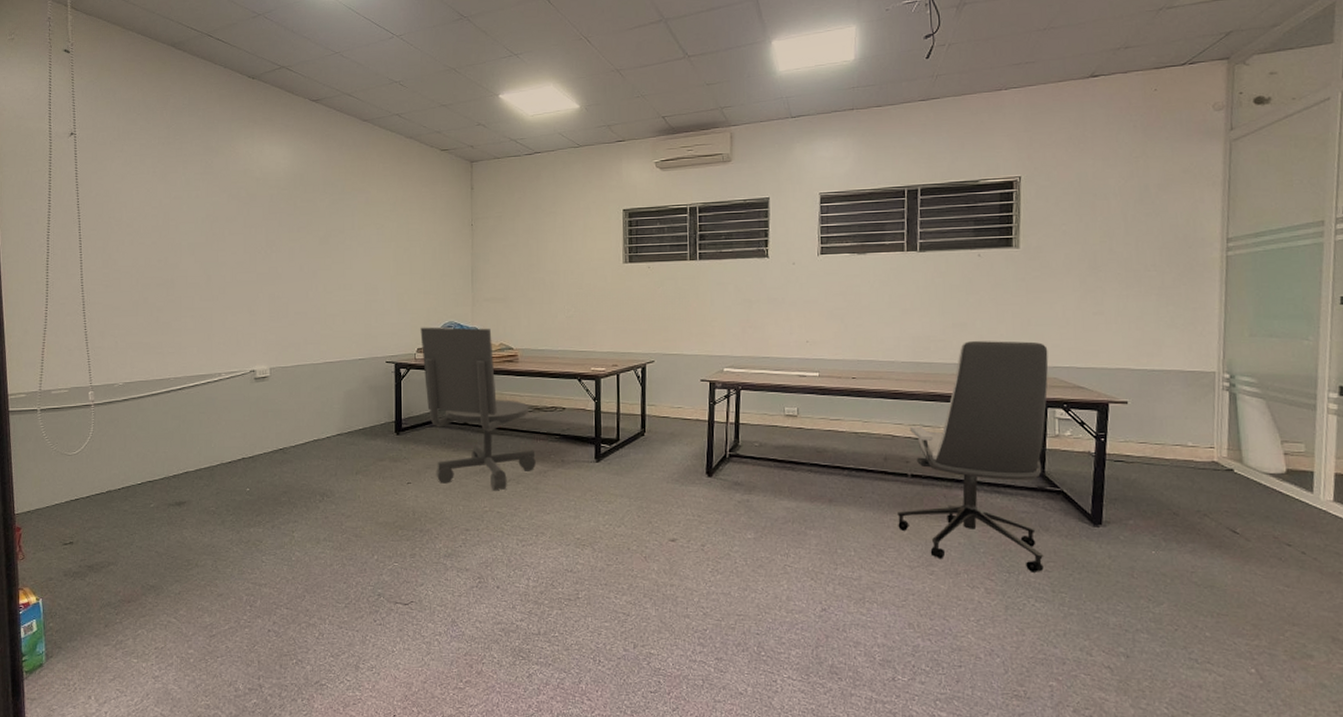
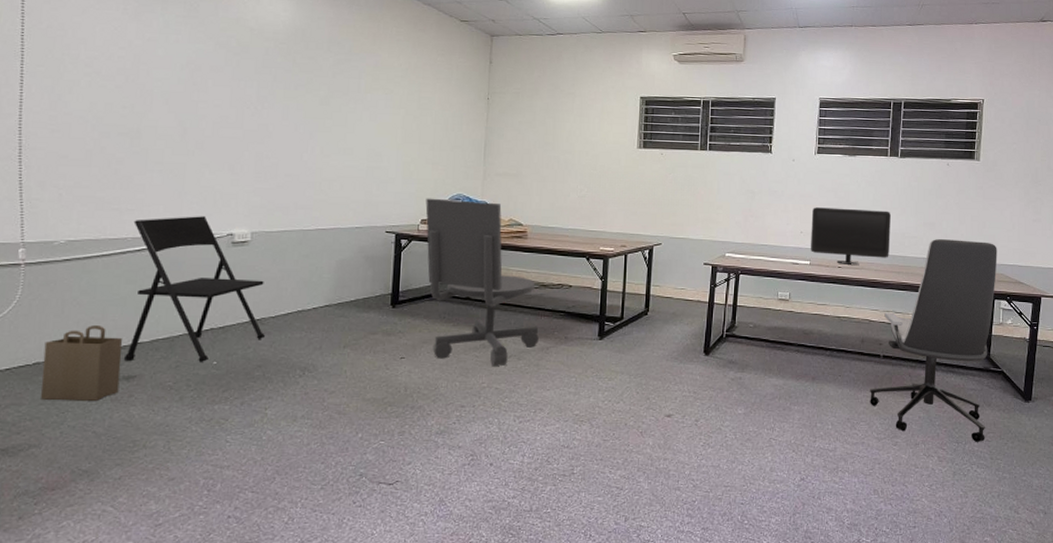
shopping bag: none [113,456,173,524] -> present [41,324,123,401]
folding chair: none [174,355,289,490] -> present [123,216,266,363]
computer monitor: none [818,312,913,375] -> present [811,207,891,265]

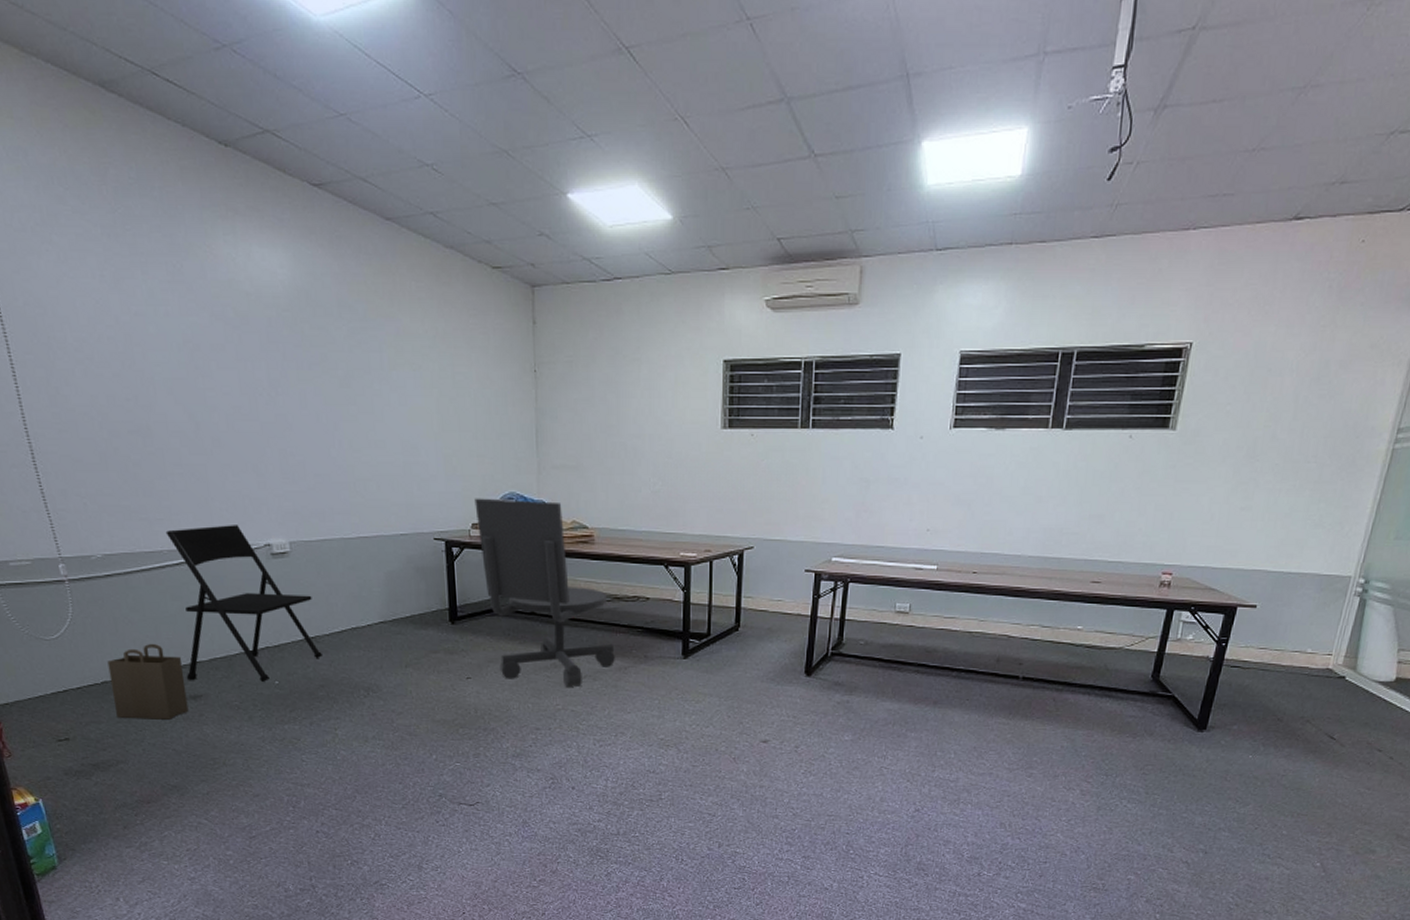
computer monitor: present [811,207,891,265] -> none [939,498,1046,569]
office chair: present [870,239,997,442] -> none [1002,535,1186,775]

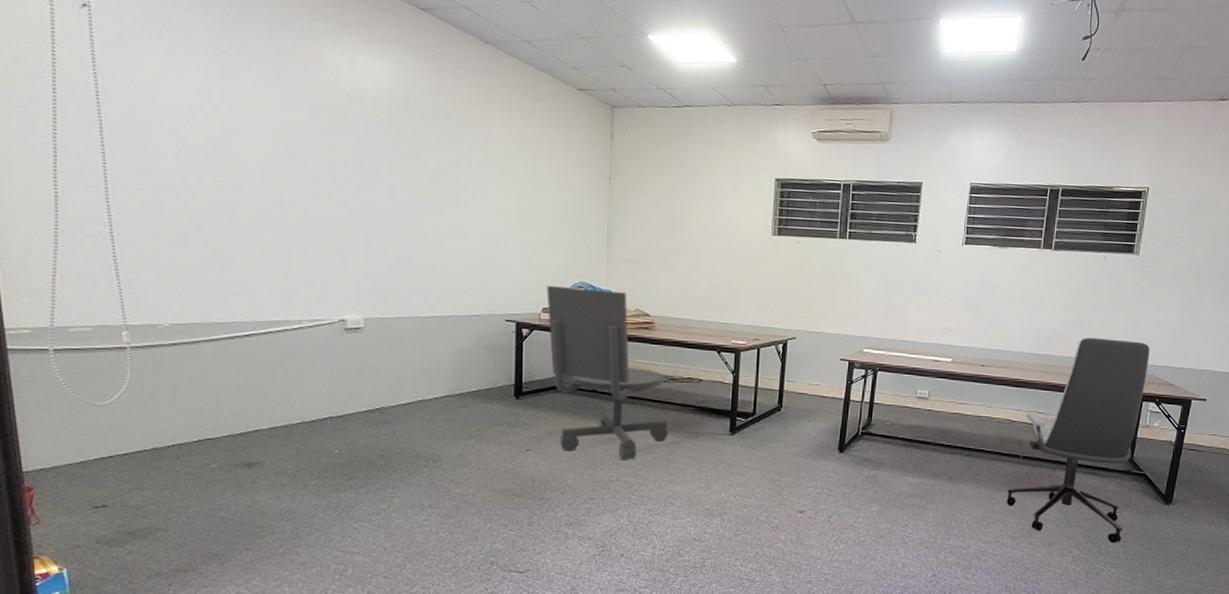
shopping bag: present [107,643,189,720] -> none [160,411,241,487]
folding chair: present [165,525,323,683] -> none [239,300,387,452]
office chair: none [1002,535,1186,775] -> present [1006,338,1150,543]

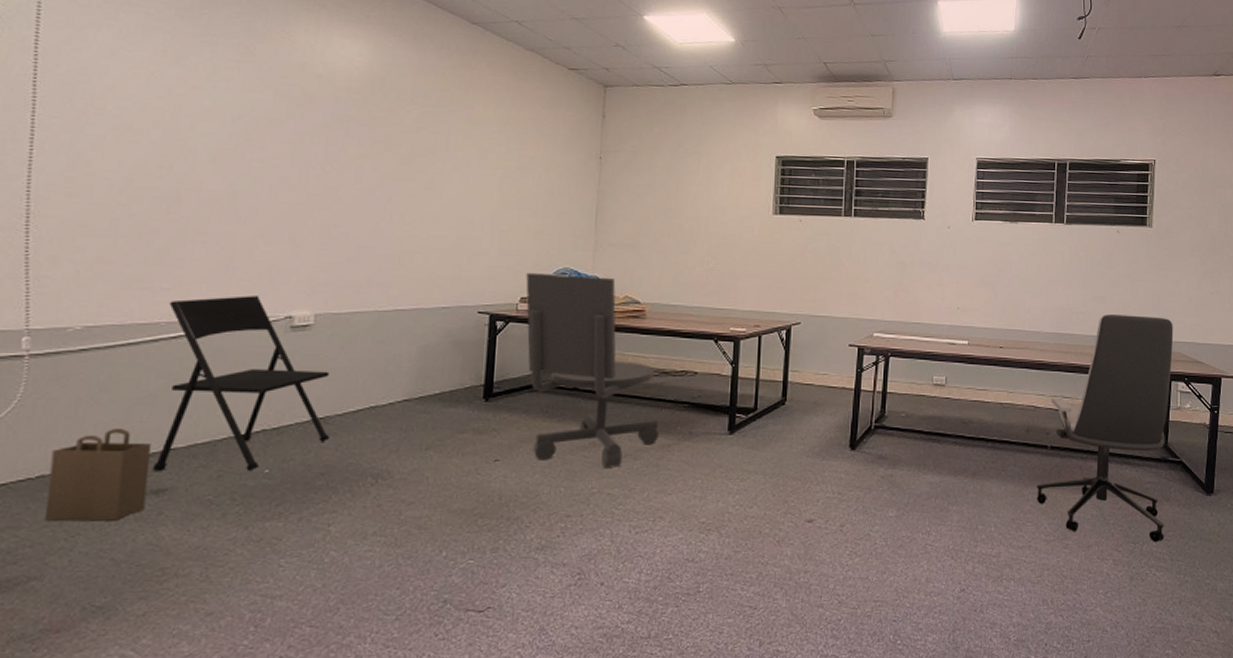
shopping bag: none [160,411,241,487] -> present [45,427,151,522]
folding chair: none [239,300,387,452] -> present [152,296,331,472]

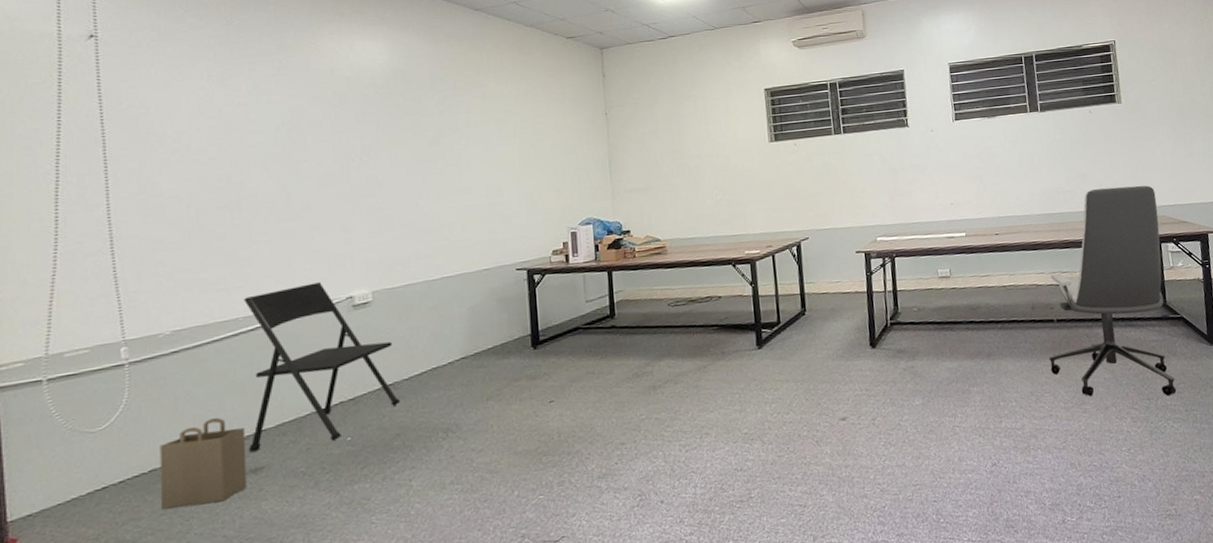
office chair: present [526,272,659,469] -> none [554,221,694,397]

